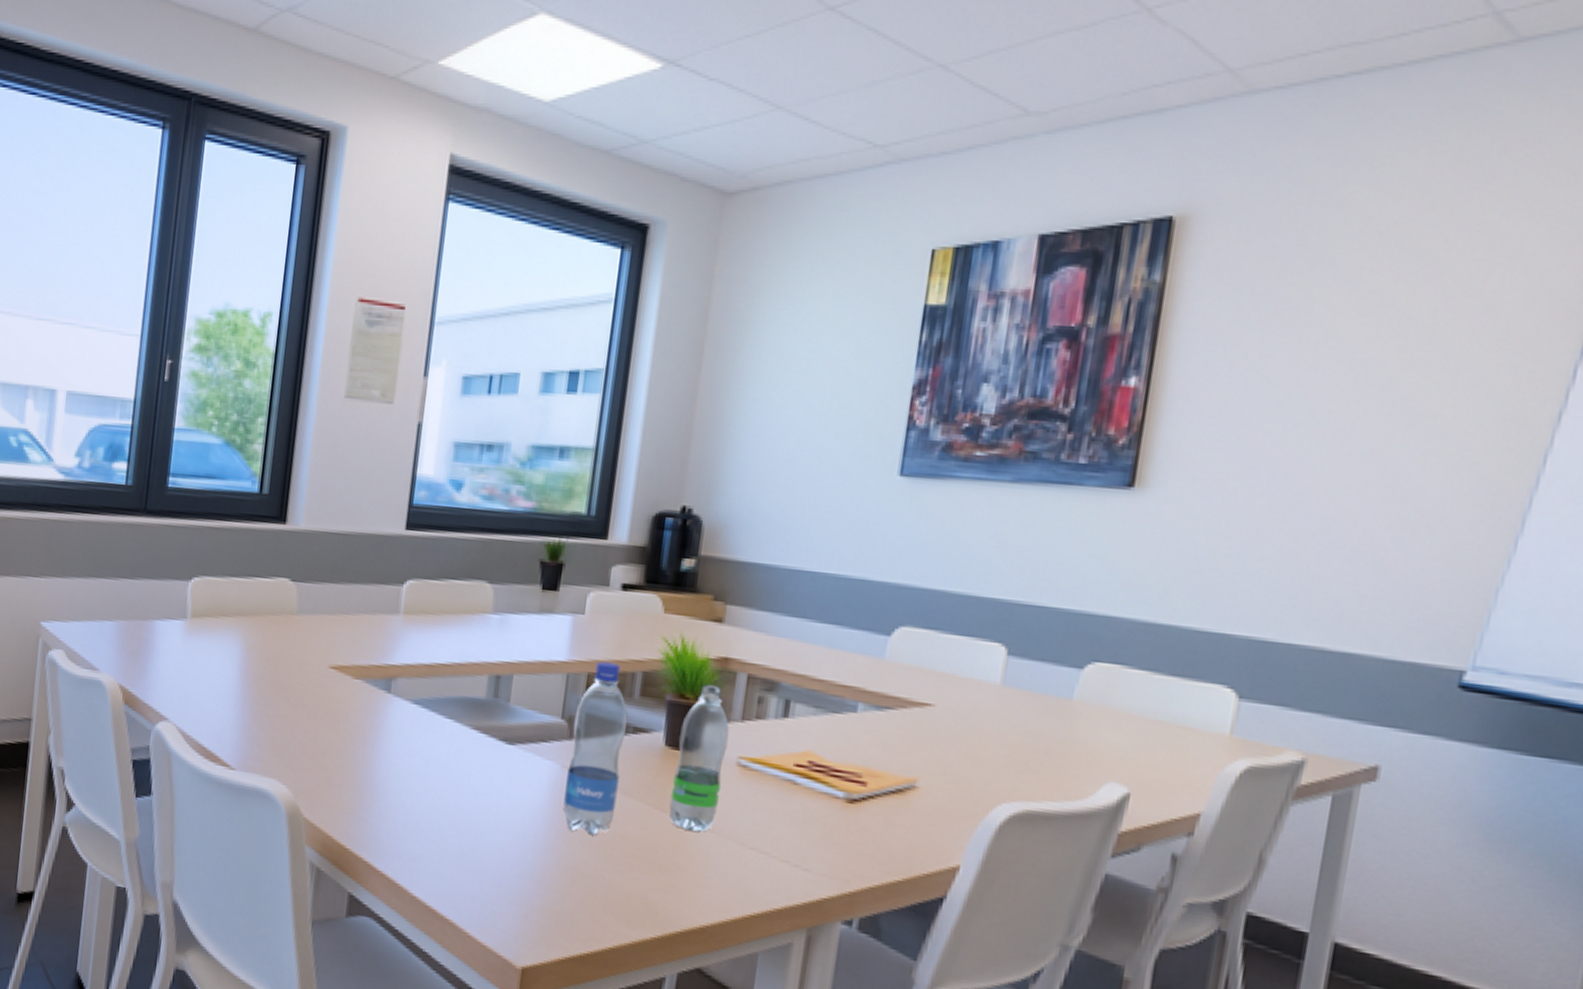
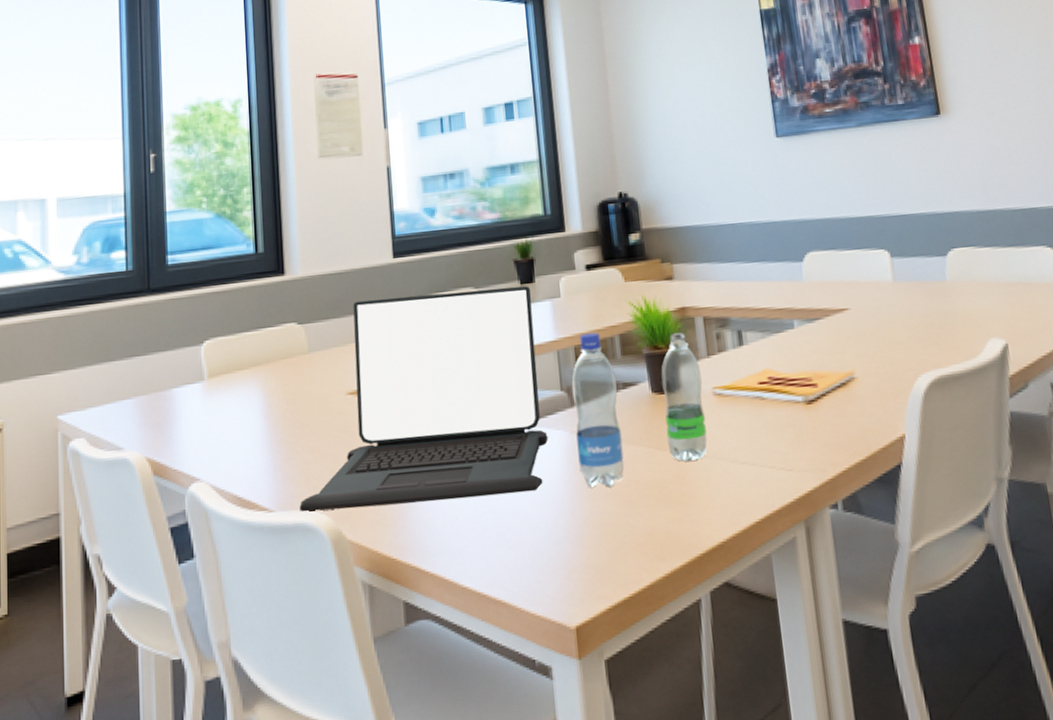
laptop: none [261,569,553,819] -> present [300,286,548,512]

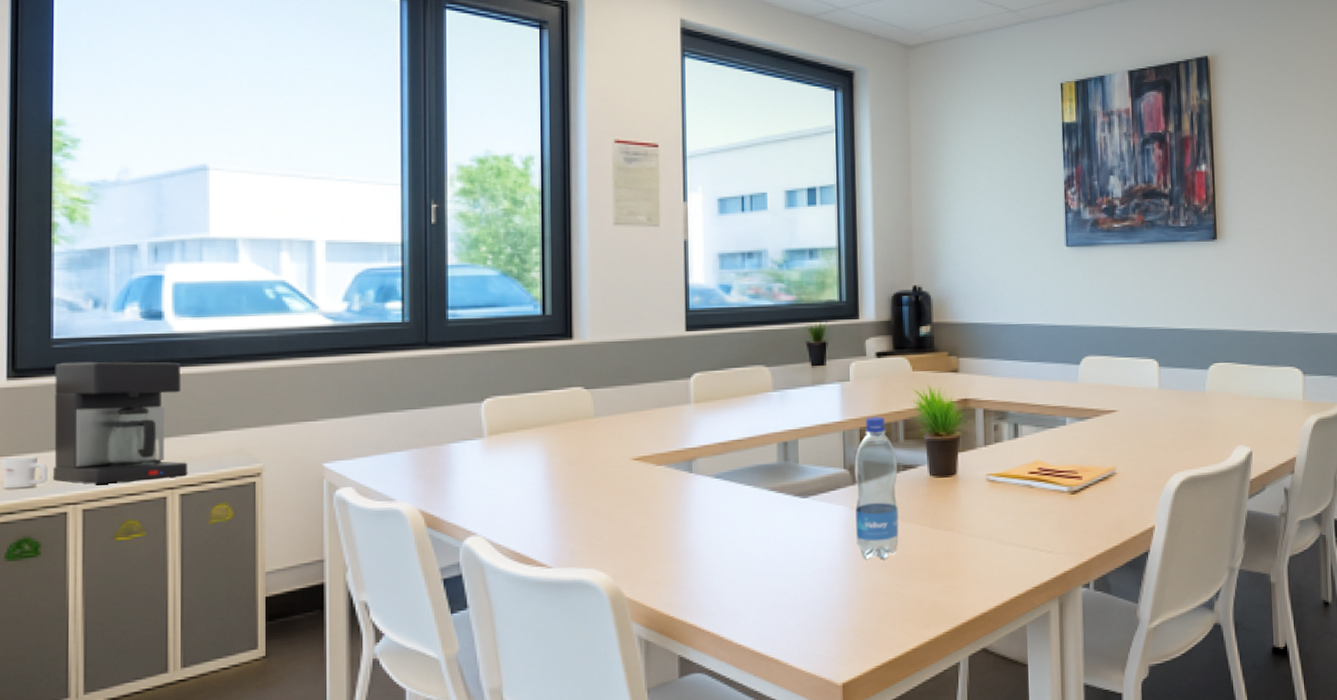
laptop: present [300,286,548,512] -> none [579,368,829,570]
bottle: present [661,332,707,462] -> none [940,421,978,540]

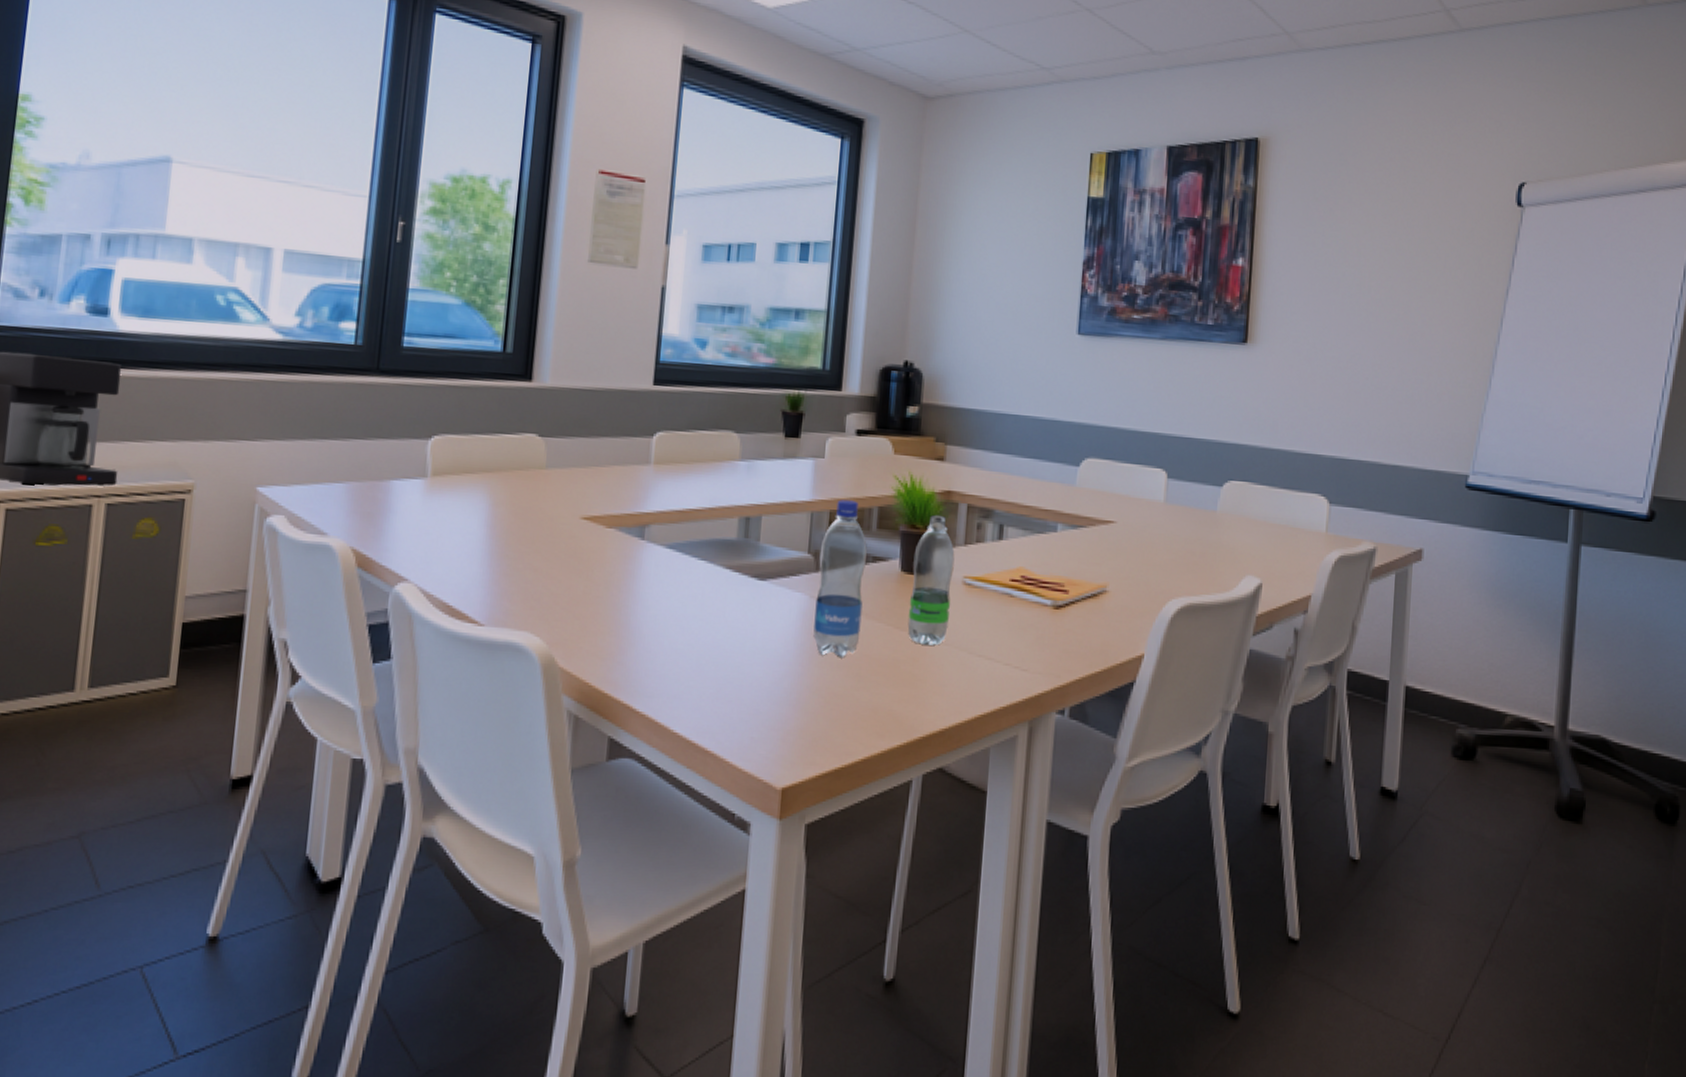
bottle: none [940,421,978,540] -> present [907,514,955,645]

